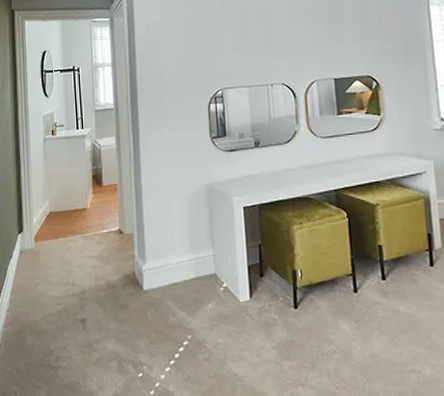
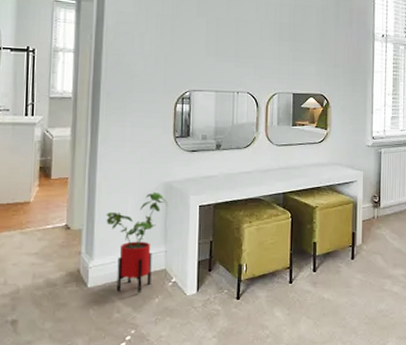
house plant: none [154,194,212,298] -> present [106,191,168,294]

